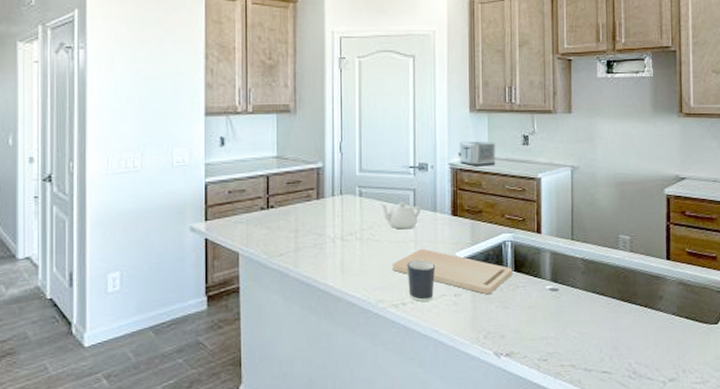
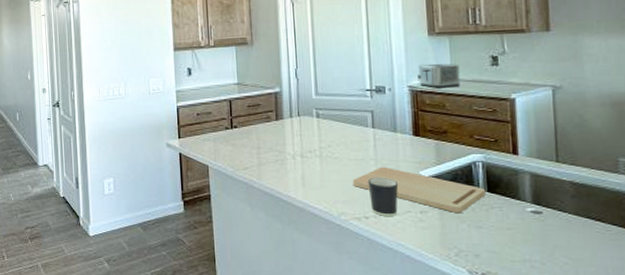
teapot: present [380,202,422,230] -> none [338,122,381,148]

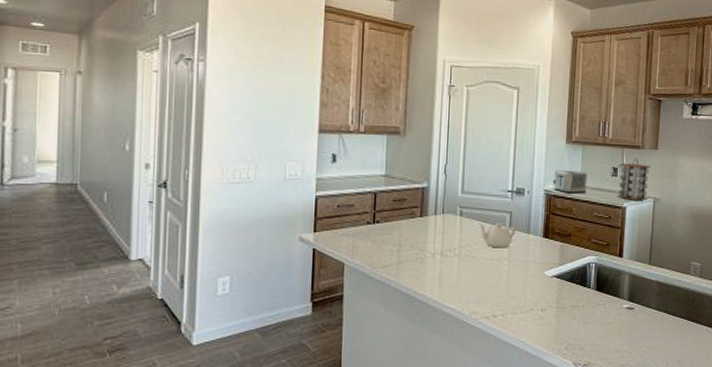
teapot: none [338,122,381,148] -> present [479,223,517,248]
cutting board: present [352,166,486,214] -> none [486,266,595,311]
mug: present [367,177,399,216] -> none [499,276,526,314]
spice rack: none [499,44,544,91] -> present [617,159,651,201]

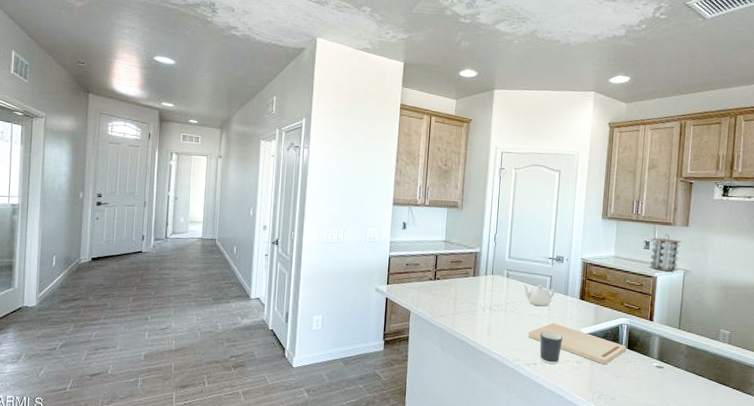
cutting board: none [486,266,595,311] -> present [528,322,627,365]
mug: none [499,276,526,314] -> present [539,331,563,364]
toaster: present [553,170,588,194] -> none [589,242,621,263]

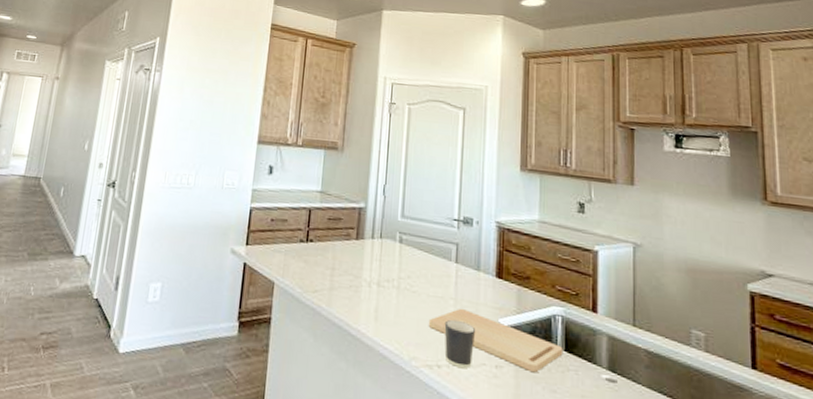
teapot: present [523,284,556,307] -> none [420,253,464,286]
spice rack: present [649,234,681,272] -> none [586,194,627,246]

